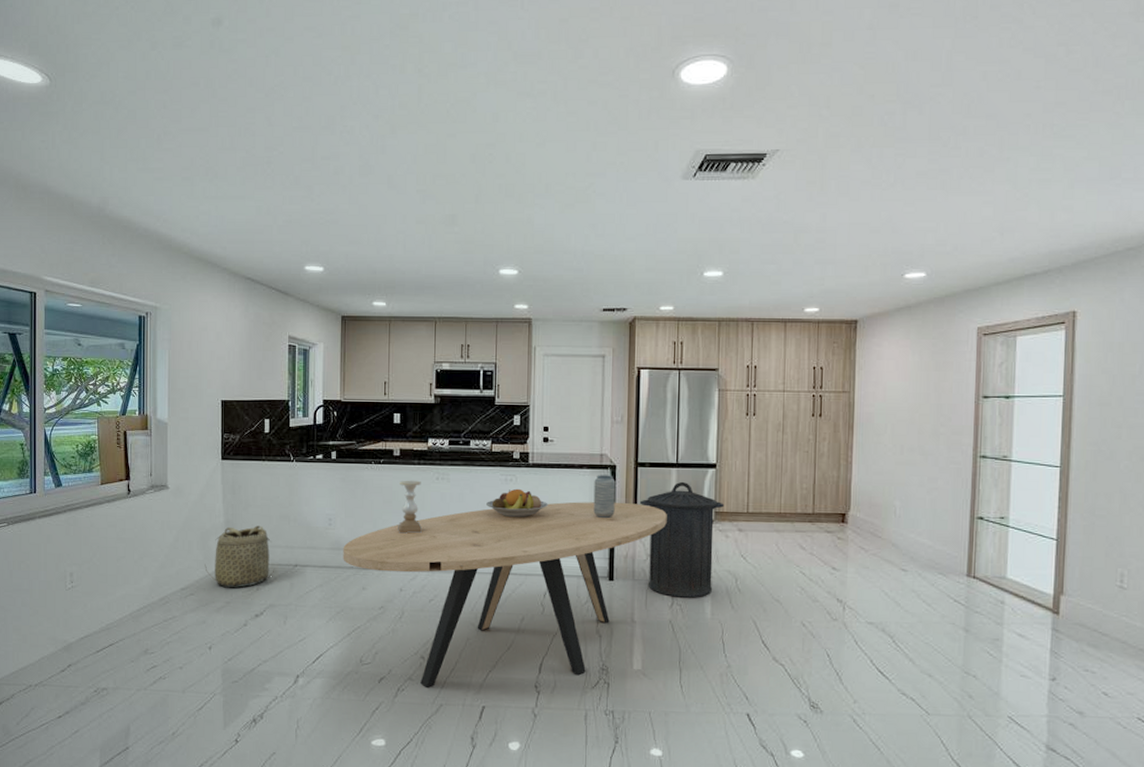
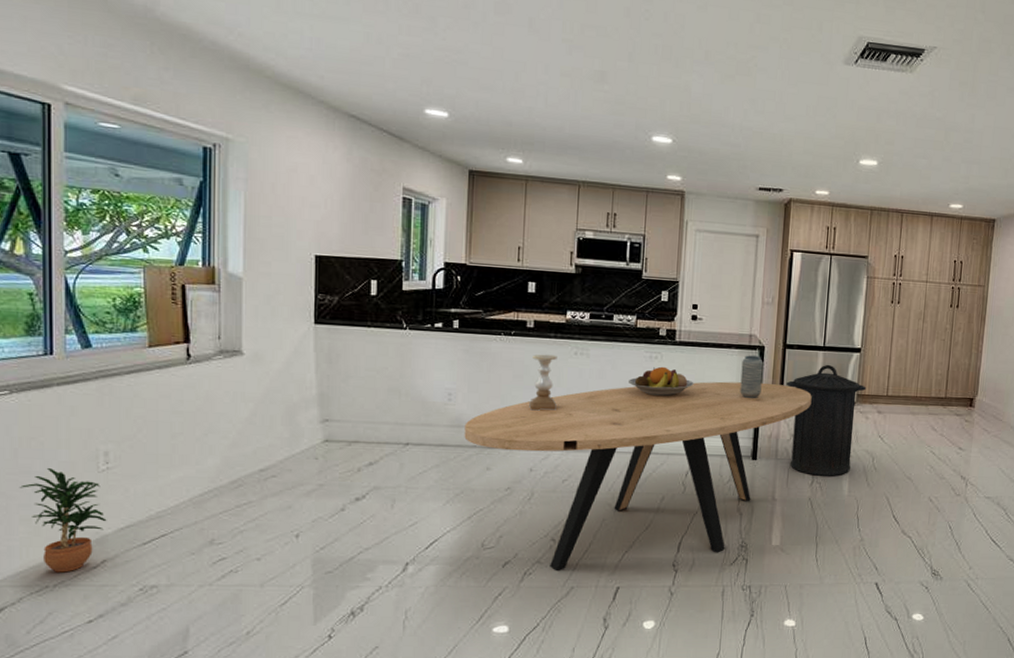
potted plant: none [13,587,72,674] -> present [19,468,107,573]
basket: present [205,525,275,587] -> none [291,399,381,468]

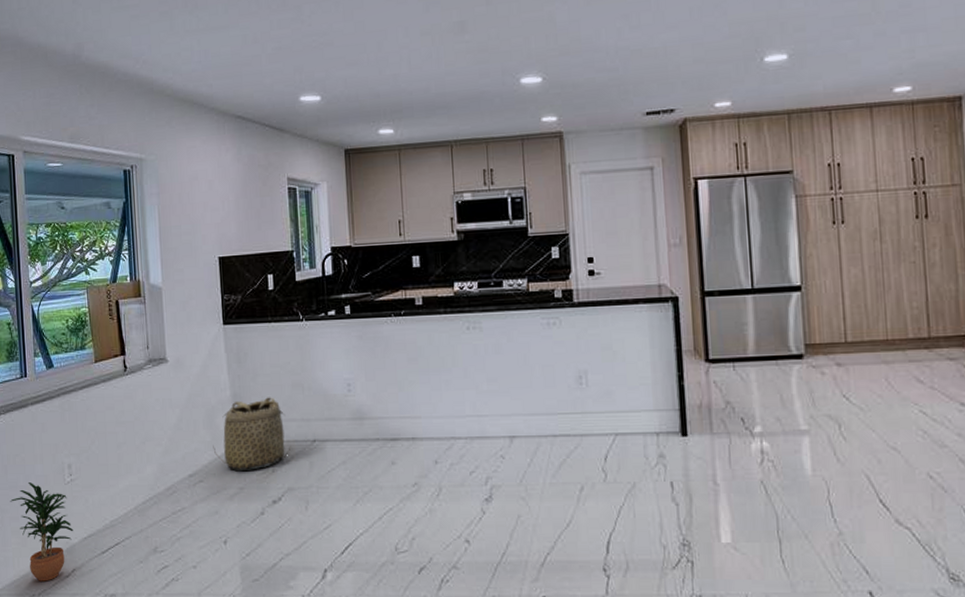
basket: none [291,399,381,468] -> present [213,397,291,470]
dining table: present [464,381,812,570] -> none [366,340,747,577]
candle holder: present [529,354,558,411] -> none [425,332,456,396]
fruit bowl: present [627,366,694,397] -> none [526,333,601,369]
vase: present [740,355,763,399] -> none [653,309,682,362]
trash can: present [786,364,867,476] -> none [710,310,816,452]

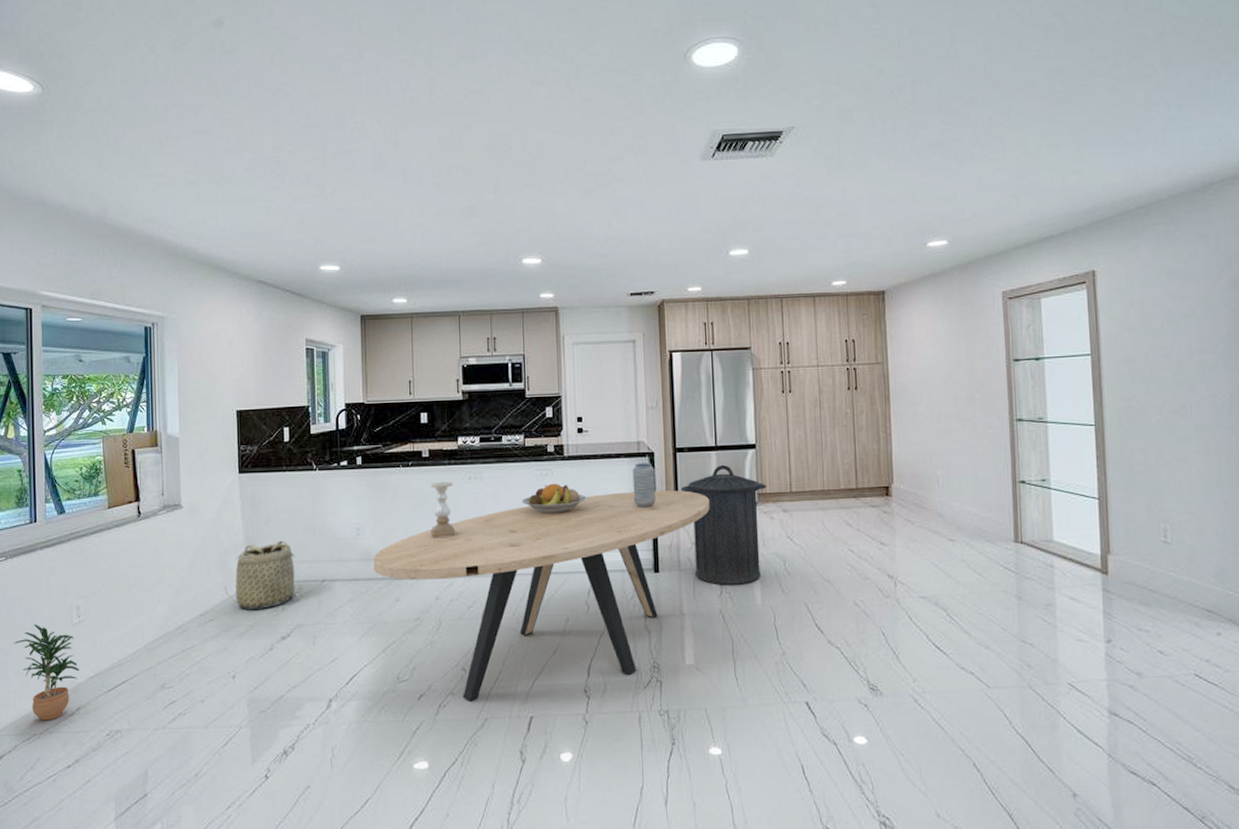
dining table: none [366,340,747,577] -> present [373,490,710,701]
candle holder: none [425,332,456,396] -> present [430,481,457,539]
fruit bowl: none [526,333,601,369] -> present [521,483,587,514]
vase: none [653,309,682,362] -> present [632,463,656,509]
trash can: none [710,310,816,452] -> present [680,464,767,585]

